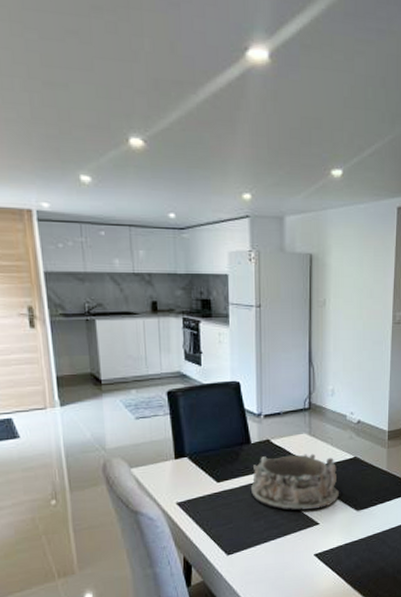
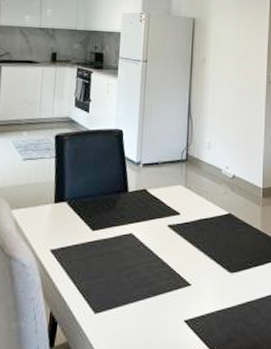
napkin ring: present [250,453,339,511] -> none [124,206,212,268]

